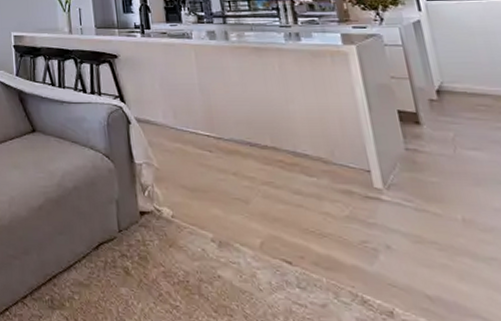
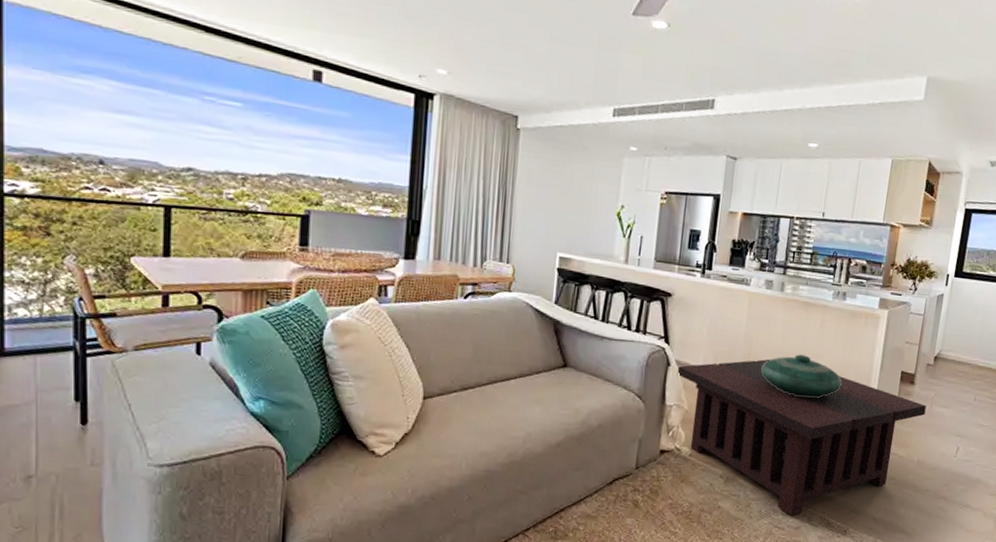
coffee table: none [138,109,451,290] -> present [677,359,926,516]
decorative bowl: none [225,101,326,149] -> present [760,354,842,399]

